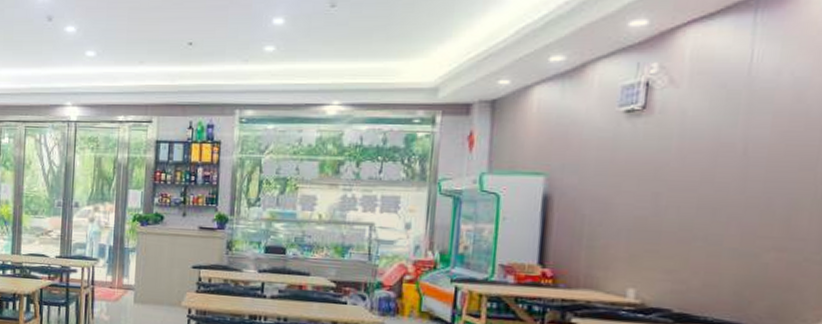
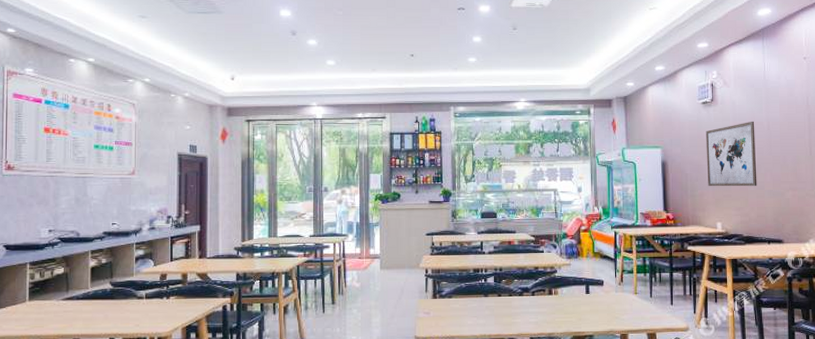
wall art: none [618,140,720,241] -> present [705,121,757,187]

